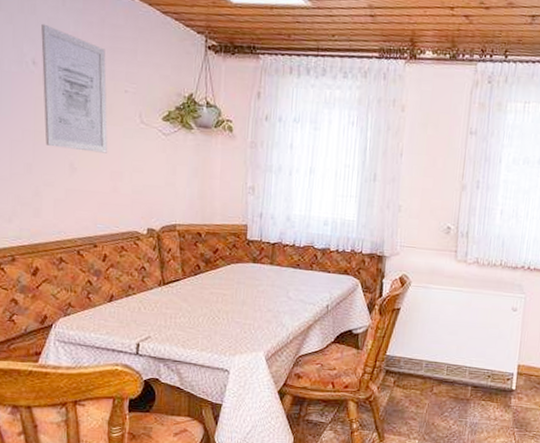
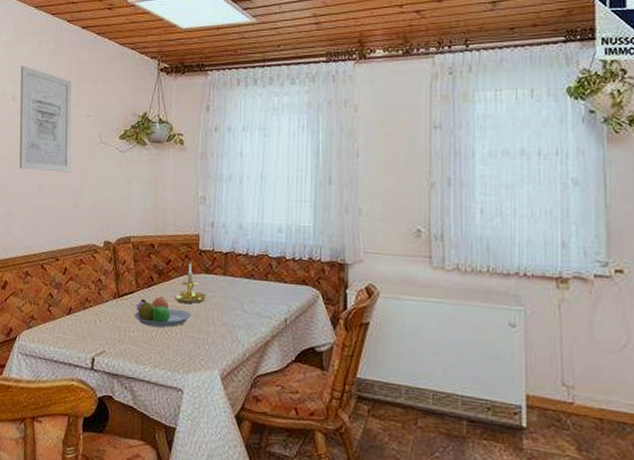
fruit bowl: none [180,284,239,314] -> present [134,297,192,327]
candle holder: none [221,253,253,291] -> present [174,263,206,304]

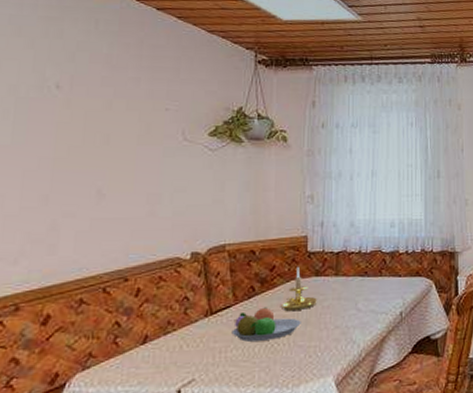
wall art: present [19,65,72,172] -> none [67,47,145,175]

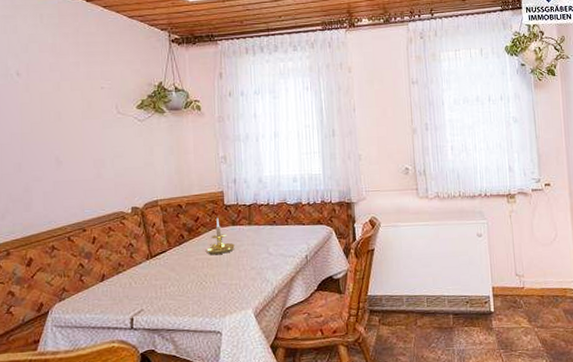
fruit bowl: present [231,307,301,342] -> none [168,252,223,280]

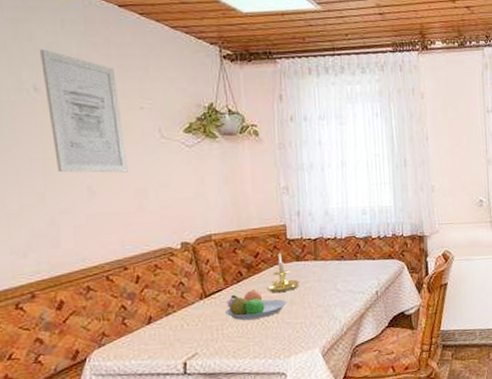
wall art: none [23,40,89,145] -> present [40,49,128,173]
fruit bowl: none [168,252,223,280] -> present [225,290,287,320]

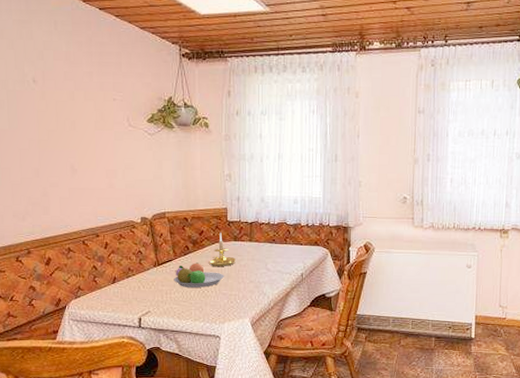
wall art: present [40,49,128,173] -> none [38,46,102,155]

